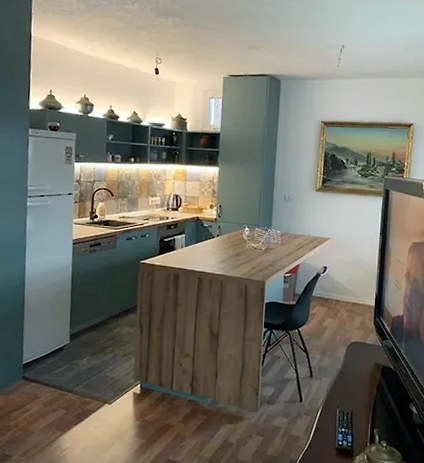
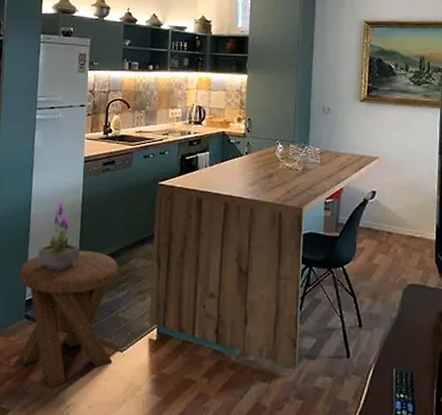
music stool: none [16,320,106,437] -> present [18,250,118,388]
potted plant: none [32,277,71,339] -> present [37,199,80,271]

